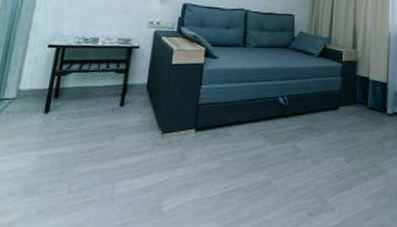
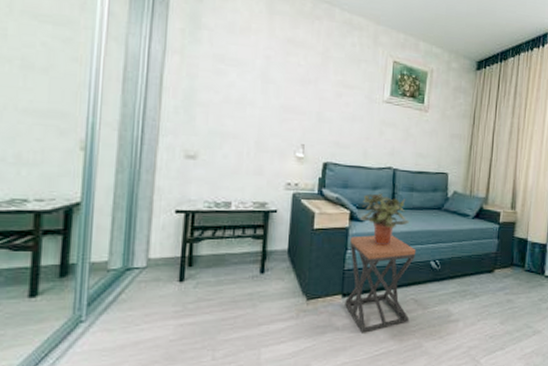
stool: none [198,71,266,169] -> present [345,235,416,333]
potted plant: none [214,32,259,82] -> present [360,193,409,246]

